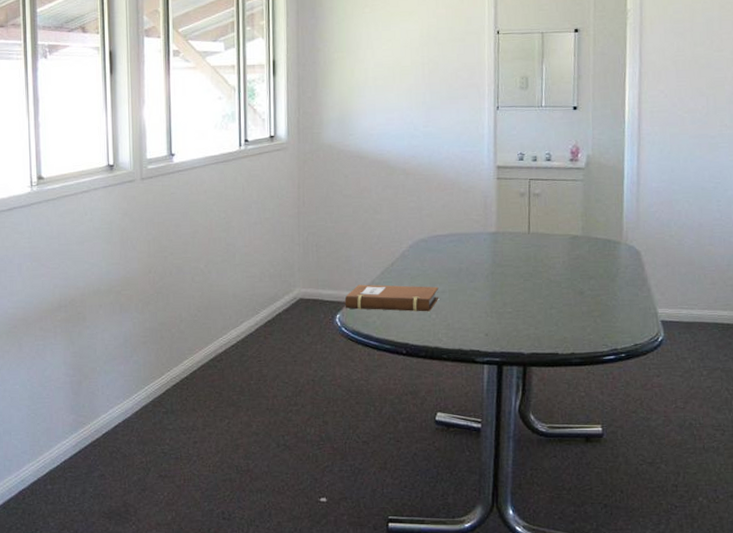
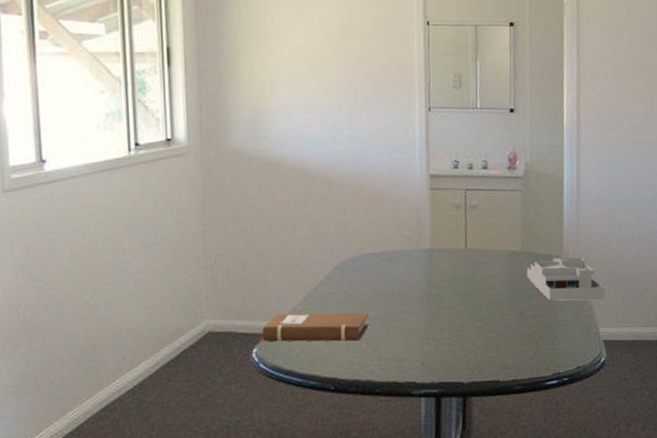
desk organizer: none [586,242,665,283] -> present [526,257,606,301]

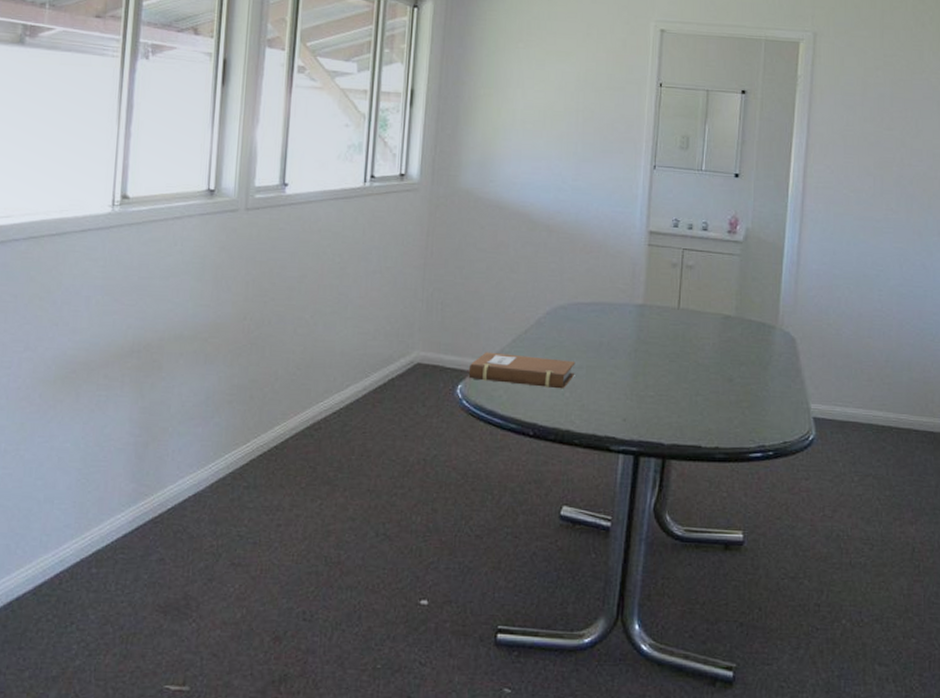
desk organizer: present [526,257,606,301] -> none [738,327,820,374]

